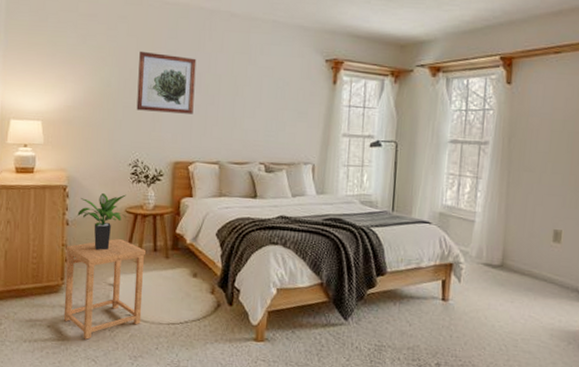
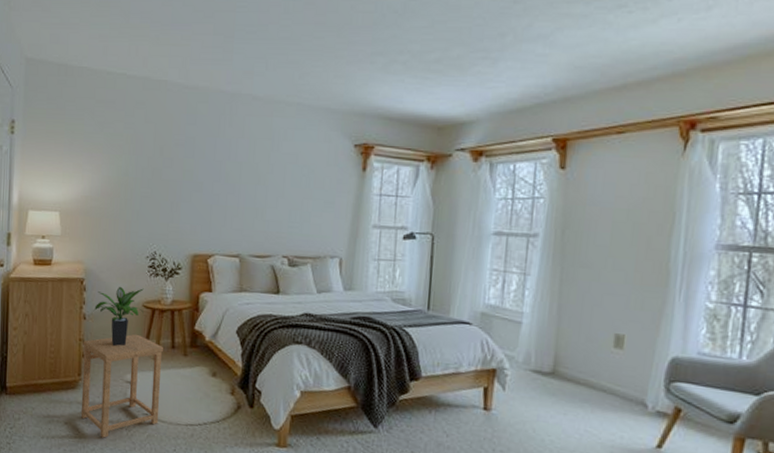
wall art: present [136,51,197,114] -> none [154,138,216,204]

